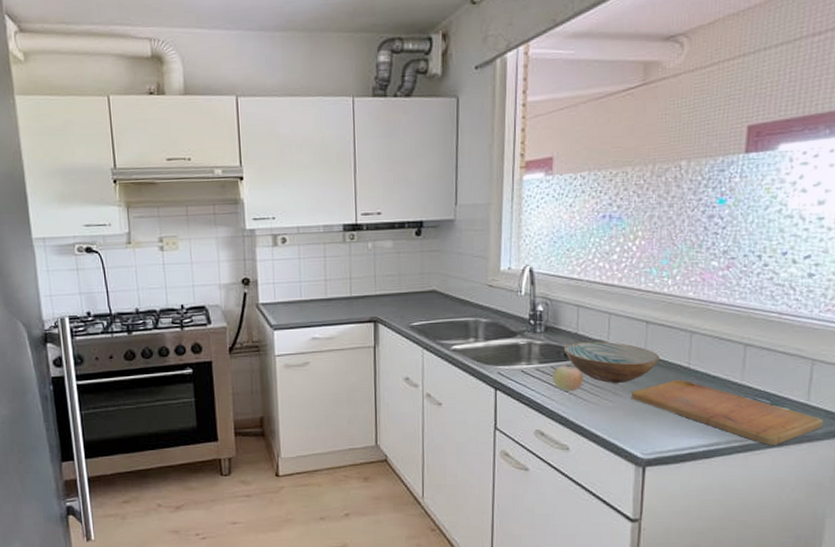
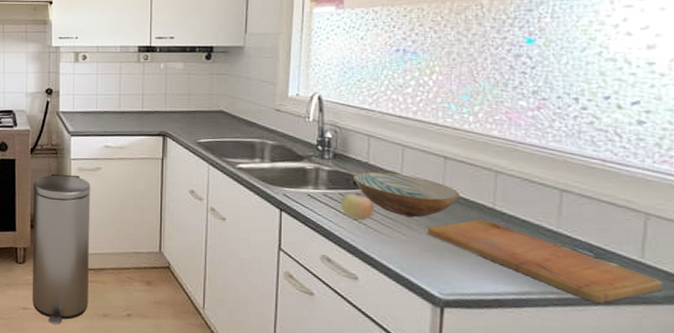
pedal bin: none [235,372,303,535] -> present [33,173,91,325]

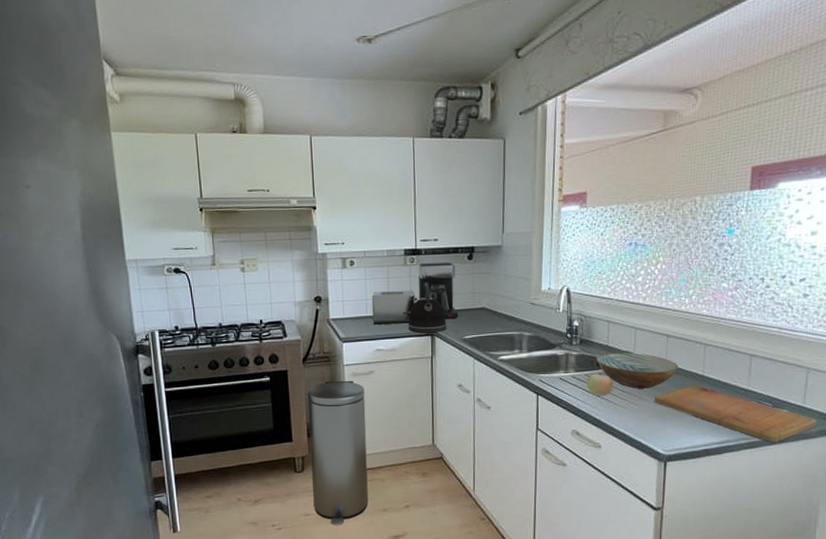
toaster: none [102,86,150,122] -> present [371,290,417,325]
kettle: none [138,80,180,134] -> present [407,282,447,334]
coffee maker: none [151,60,194,121] -> present [417,262,459,319]

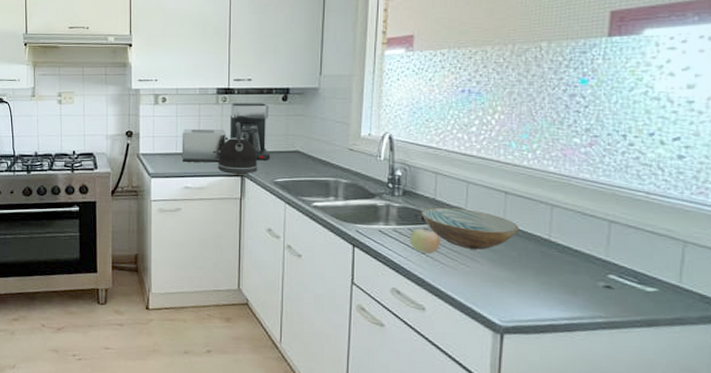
pedal bin: present [308,380,369,525] -> none [115,215,171,363]
cutting board: present [654,385,817,443] -> none [490,250,698,326]

